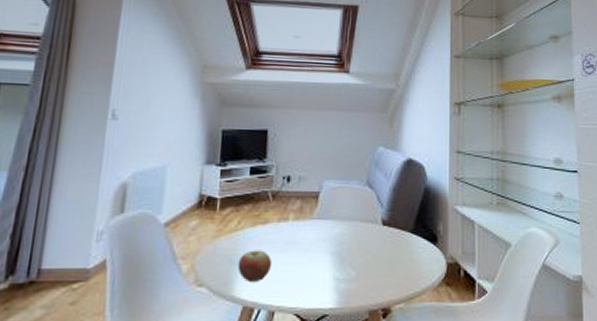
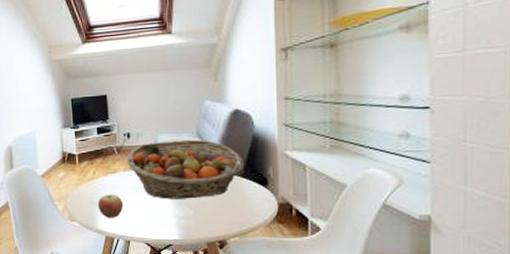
fruit basket: none [282,188,415,258] -> present [127,139,245,199]

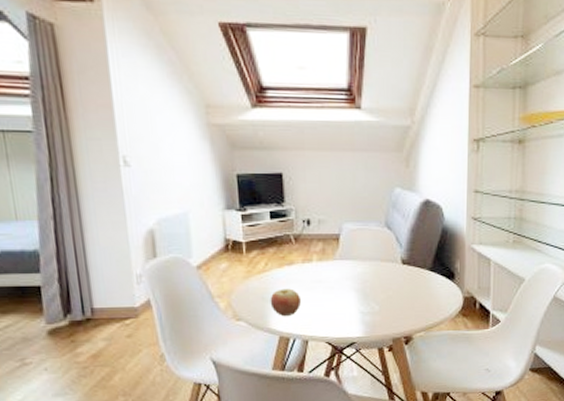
fruit basket: present [127,139,245,199] -> none [306,229,433,294]

